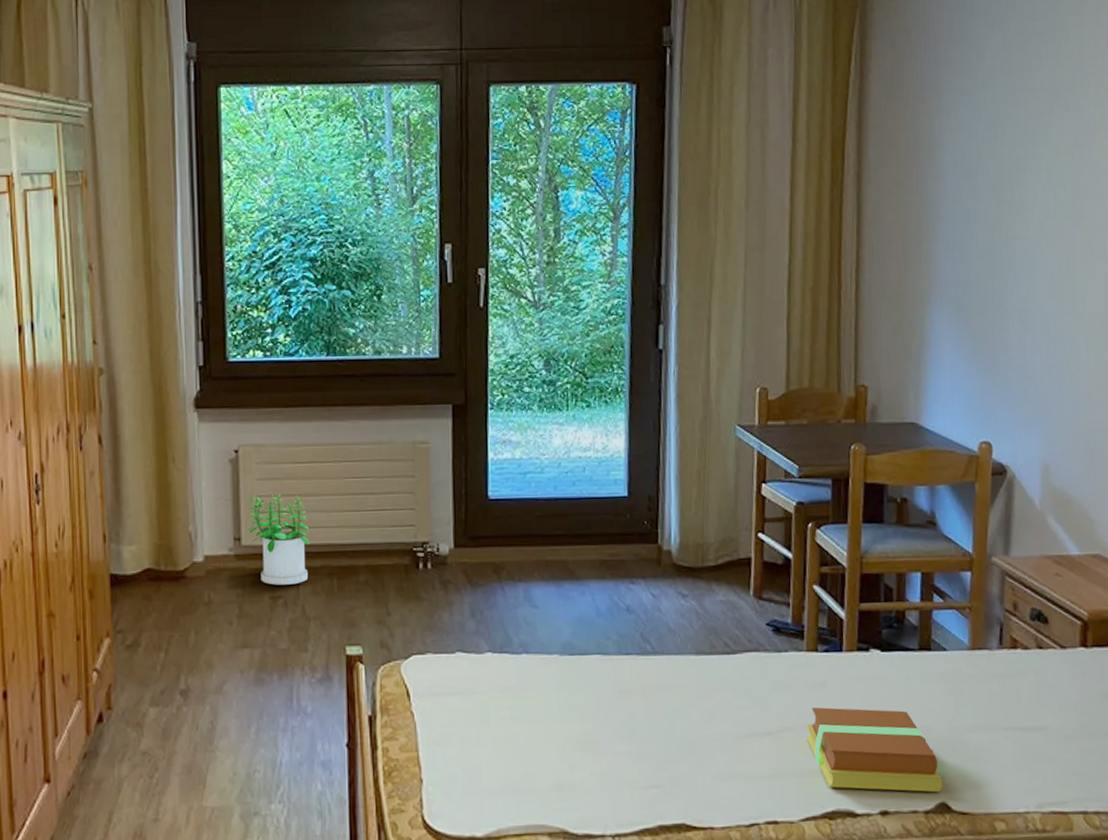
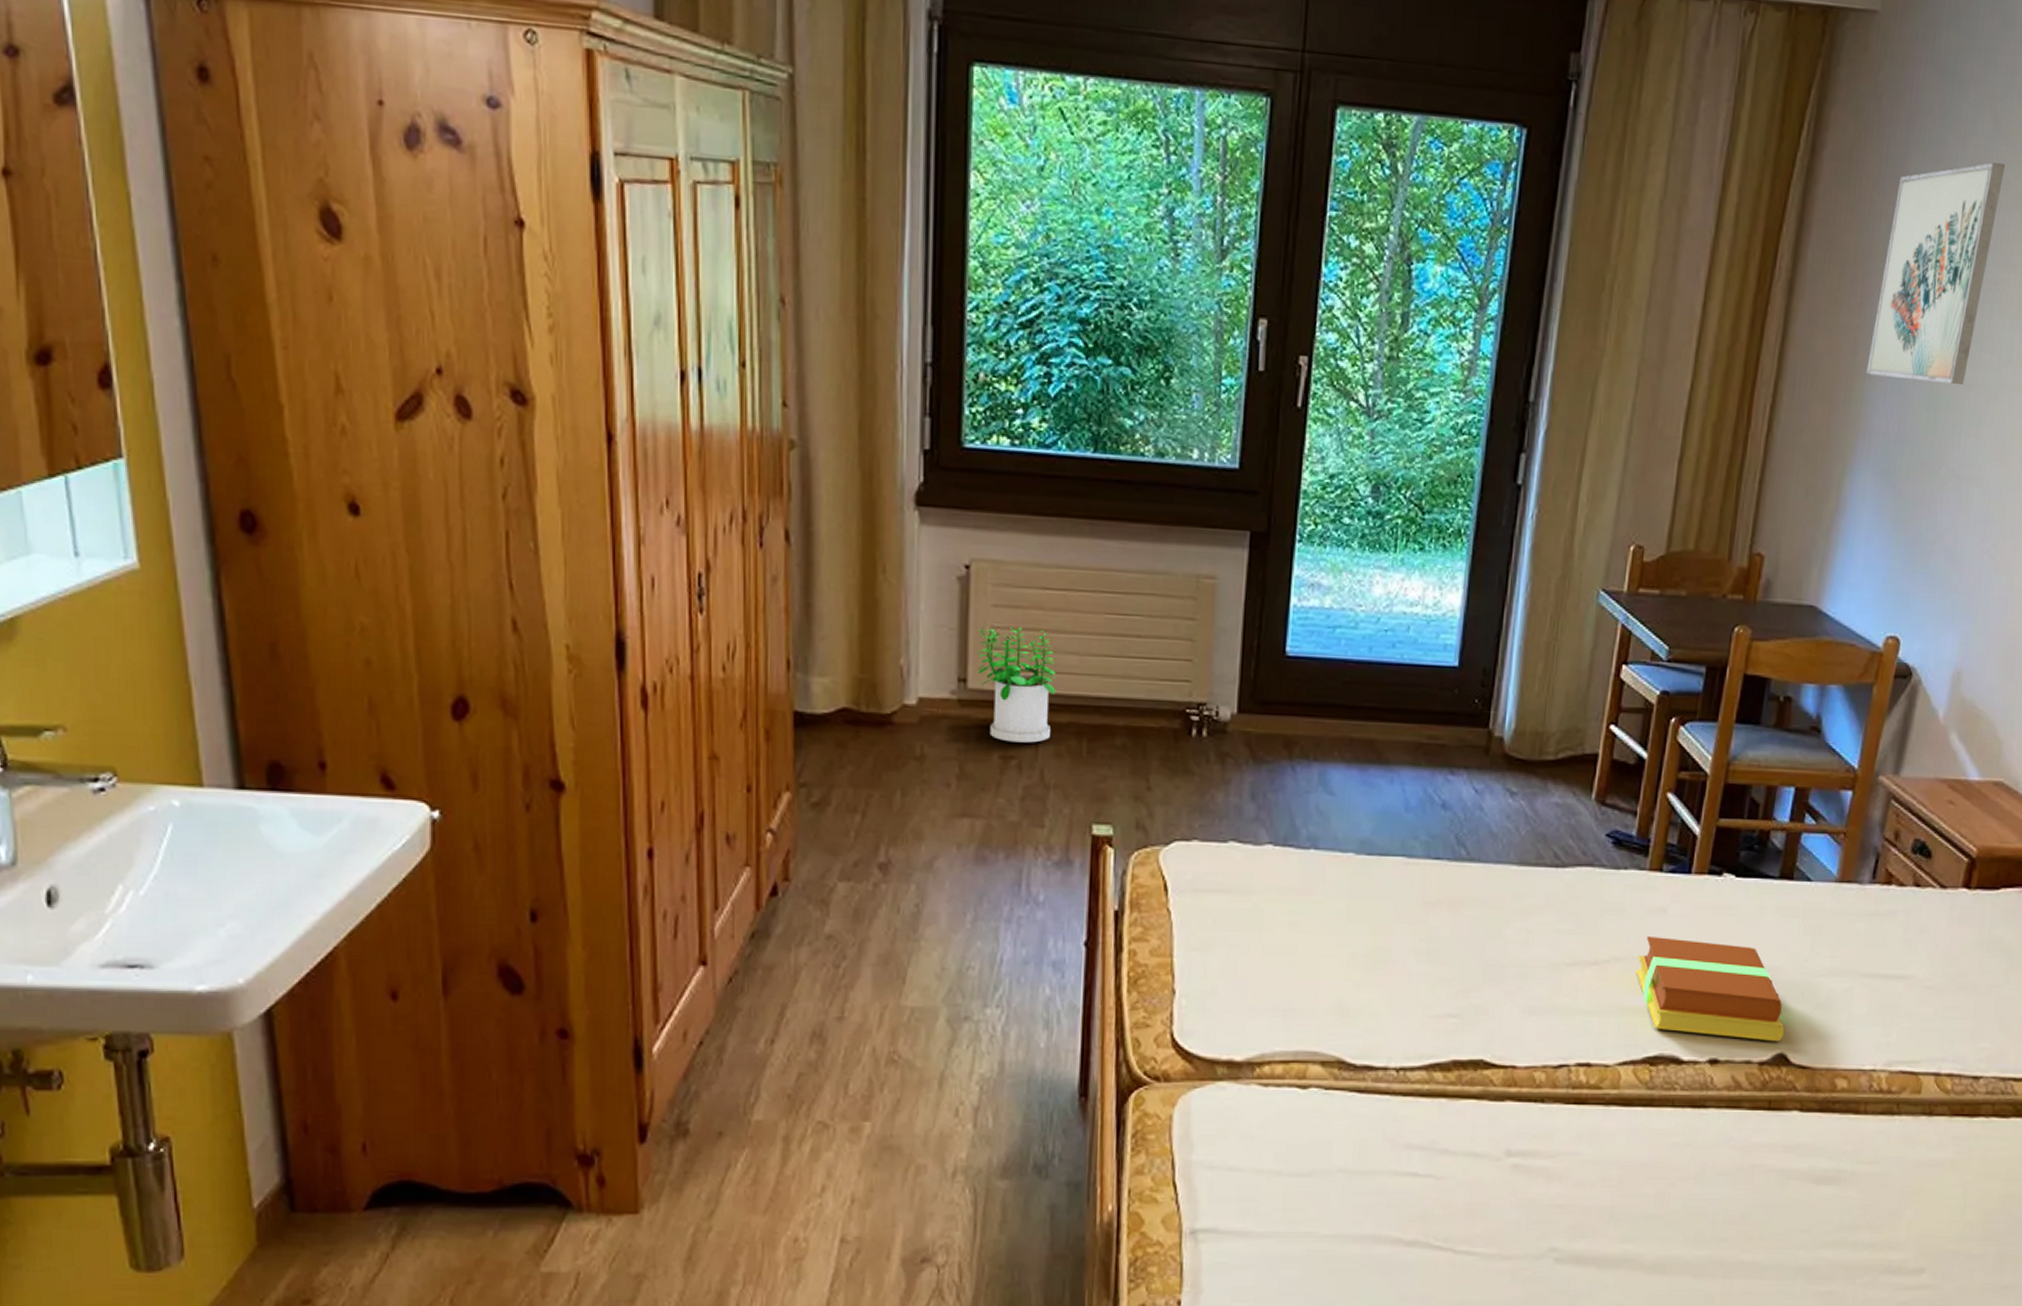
wall art: none [930,68,1018,238] -> present [1866,162,2005,384]

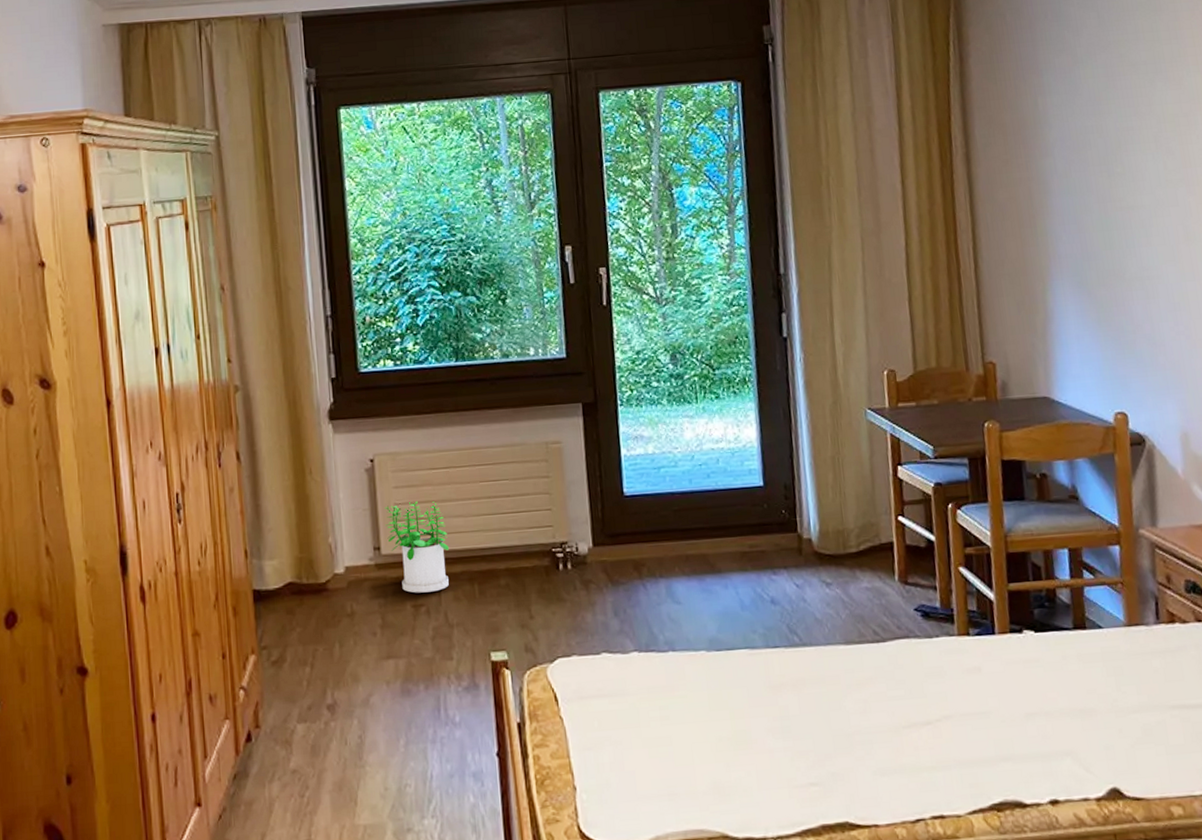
book: present [1636,935,1785,1041] -> none [964,693,1113,778]
wall art: present [1866,162,2005,384] -> none [1034,44,1127,213]

